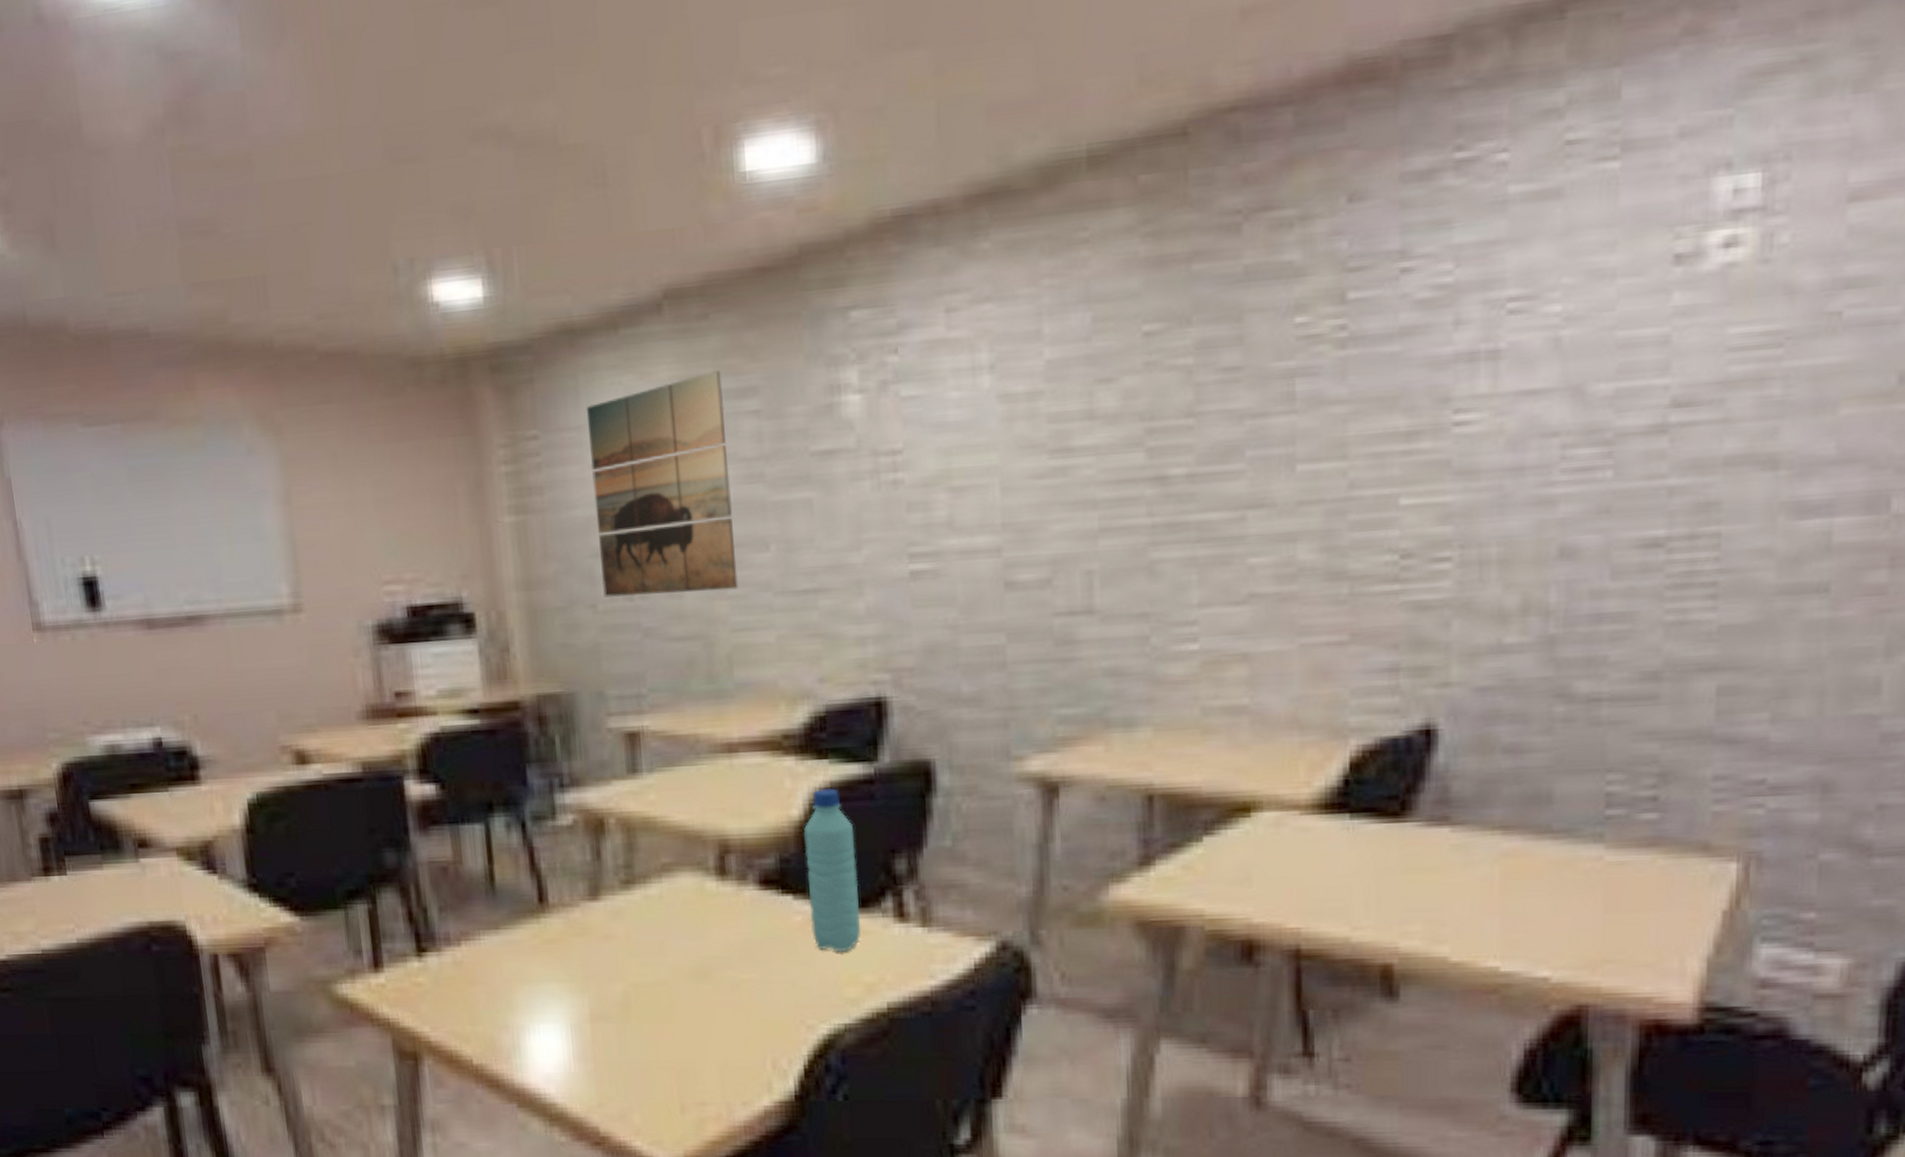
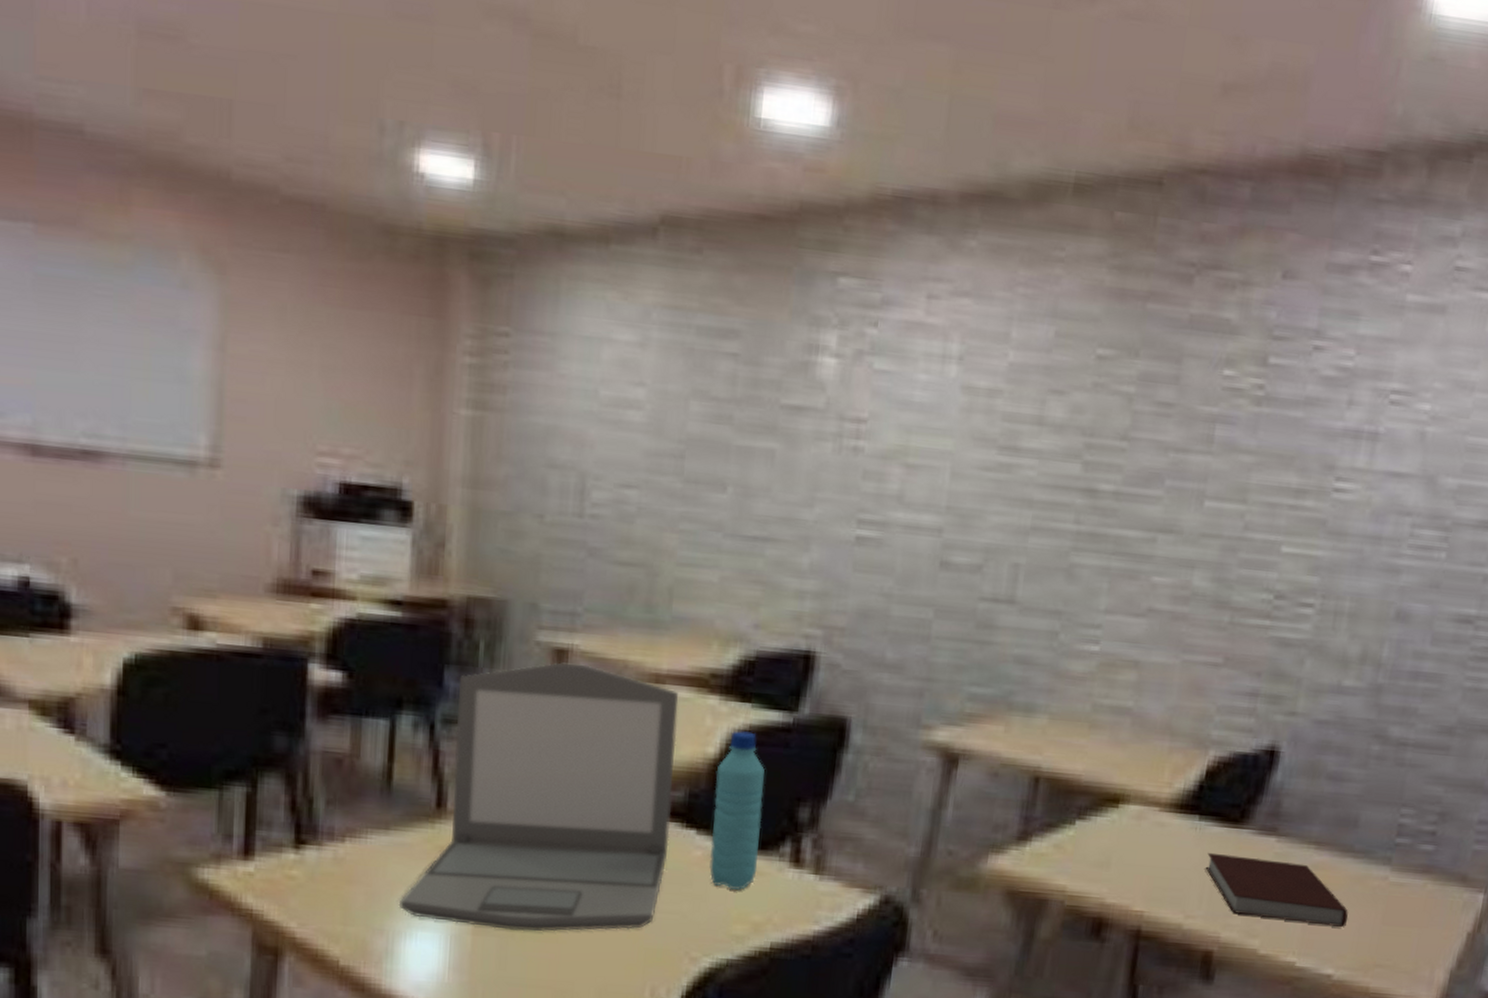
laptop: none [518,744,768,1015] -> present [398,662,679,932]
wall art: present [586,370,738,598] -> none [553,306,706,525]
notebook: none [1367,853,1559,922] -> present [1205,852,1348,928]

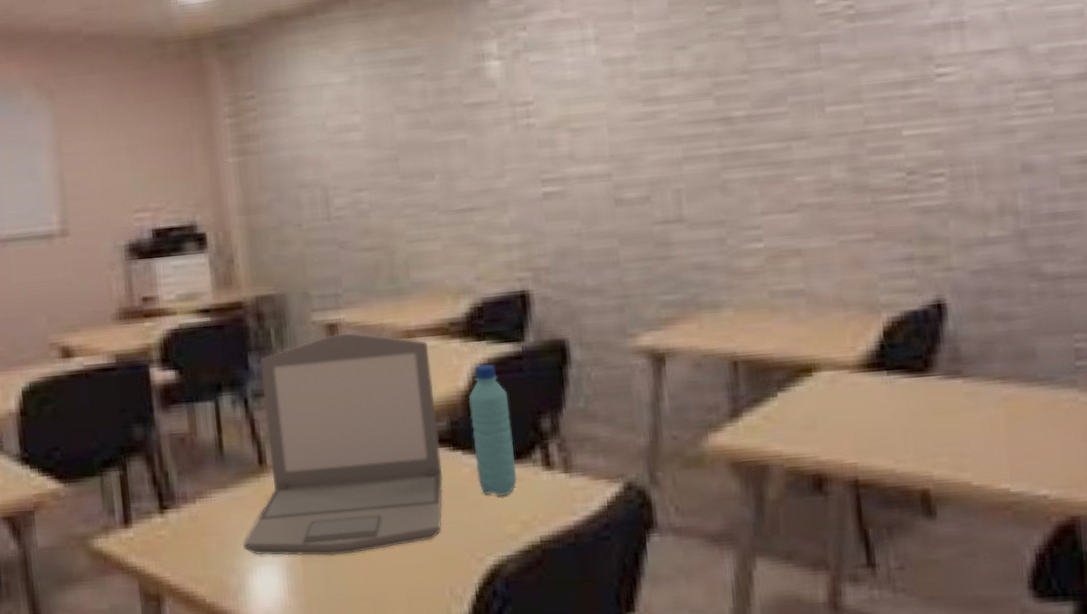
notebook: present [1205,852,1348,928] -> none [902,398,1050,453]

